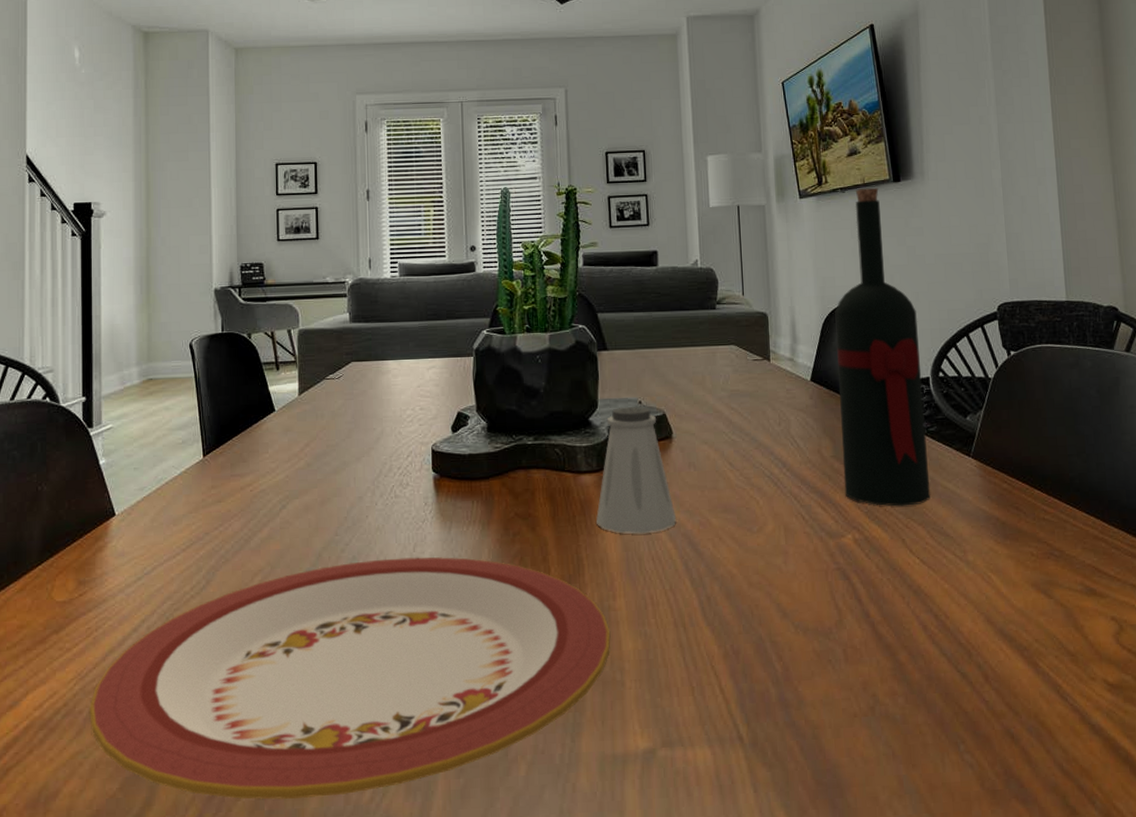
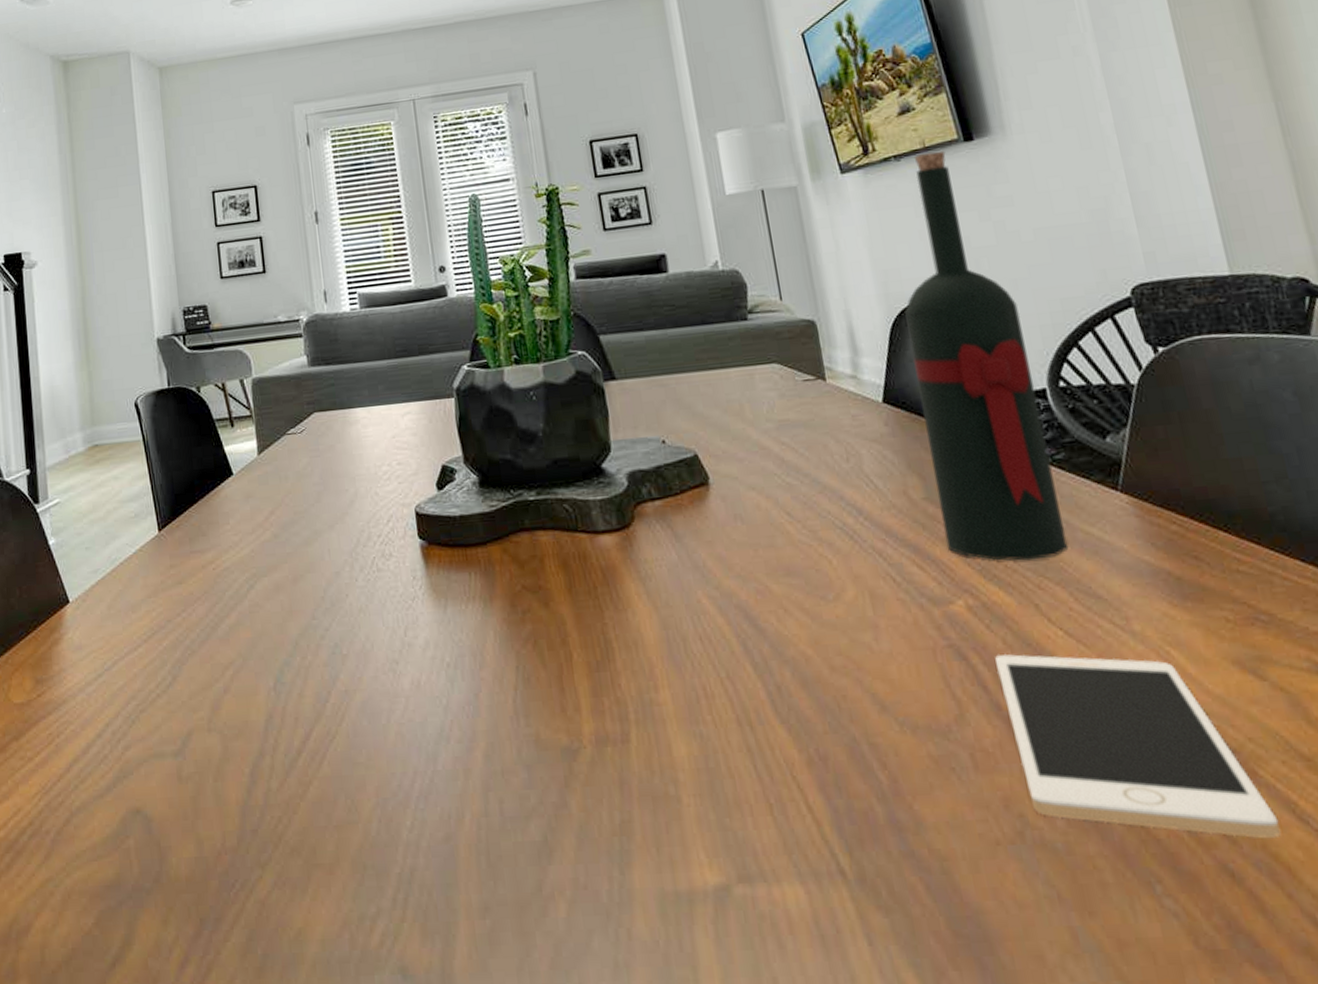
plate: present [89,557,611,800] -> none [56,642,658,941]
saltshaker: present [595,406,677,534] -> none [622,447,726,608]
cell phone: none [870,575,1048,711] -> present [995,653,1281,839]

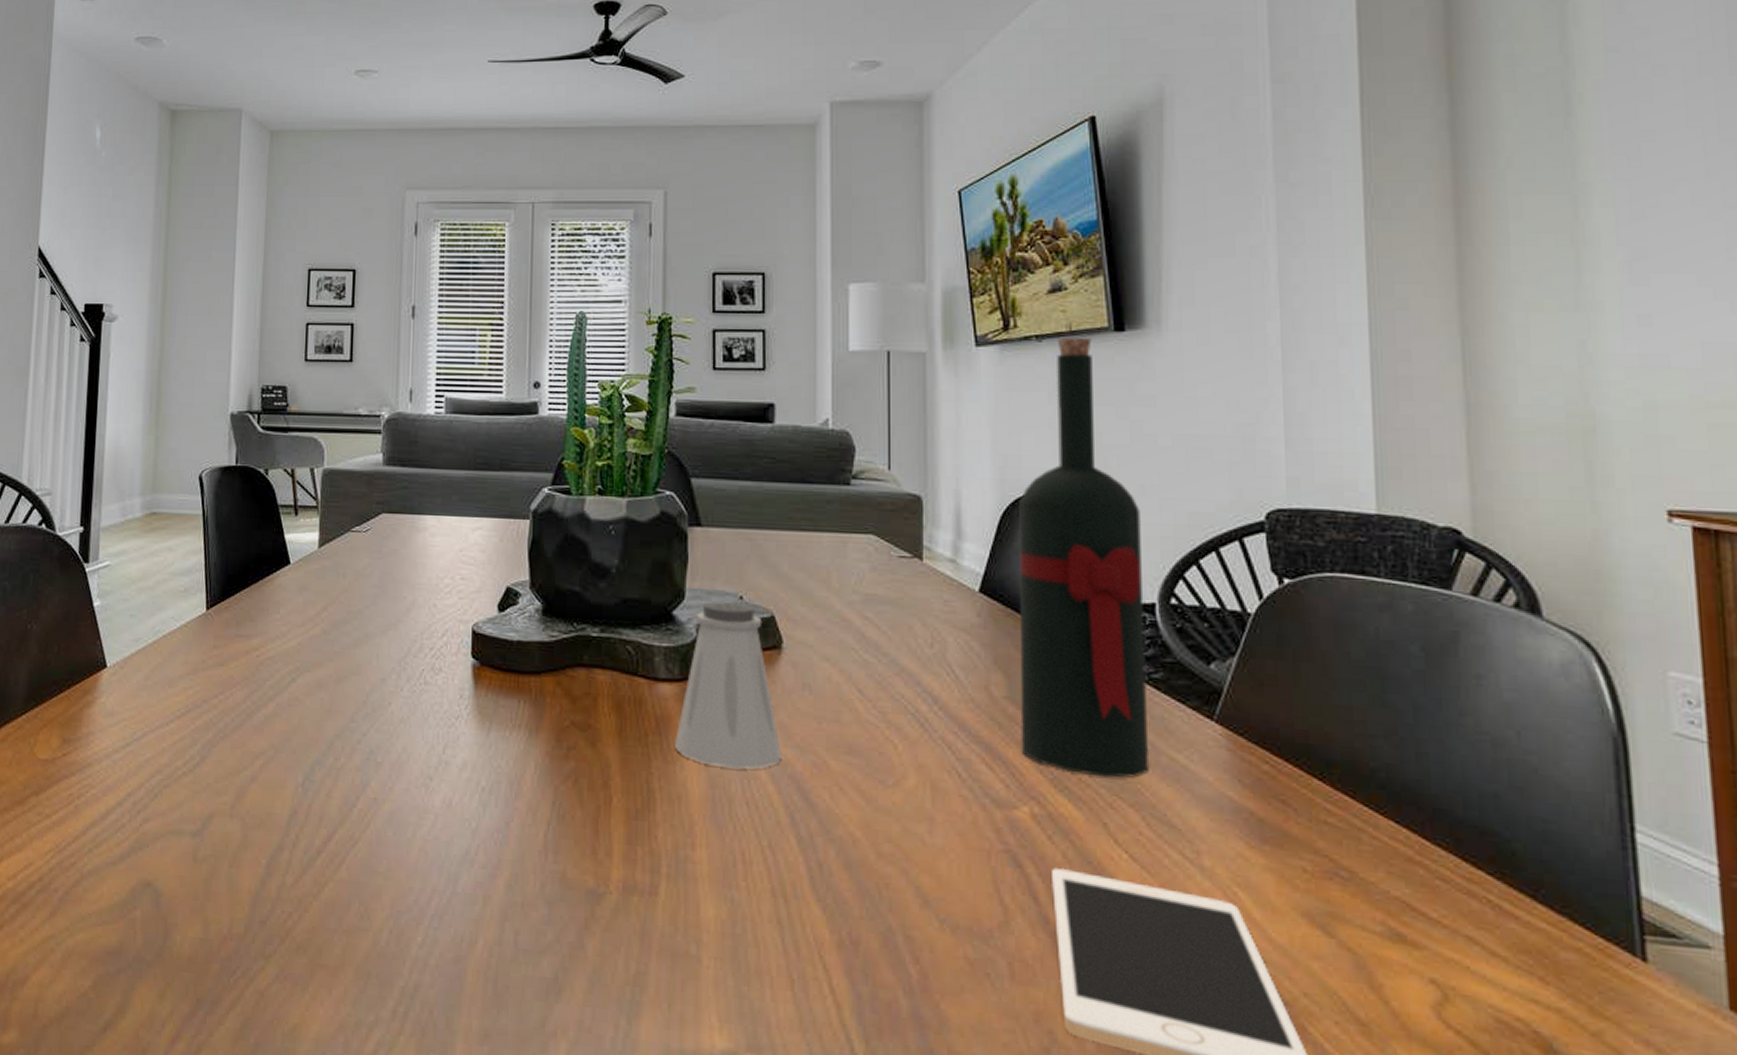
saltshaker: none [622,447,726,608] -> present [674,601,783,769]

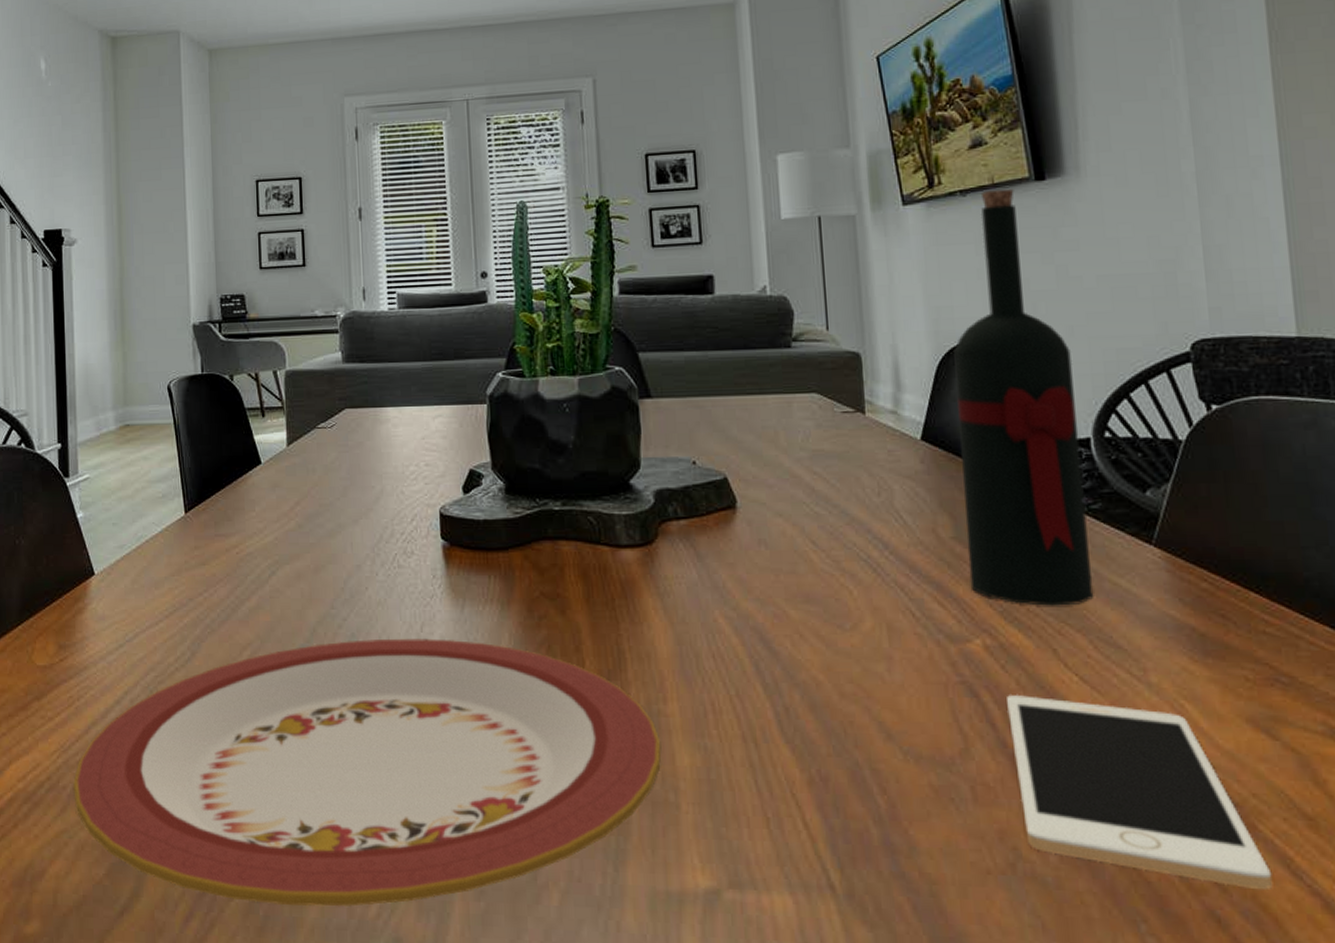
plate: none [65,757,686,1041] -> present [73,638,662,908]
saltshaker: present [674,601,783,769] -> none [640,467,744,625]

